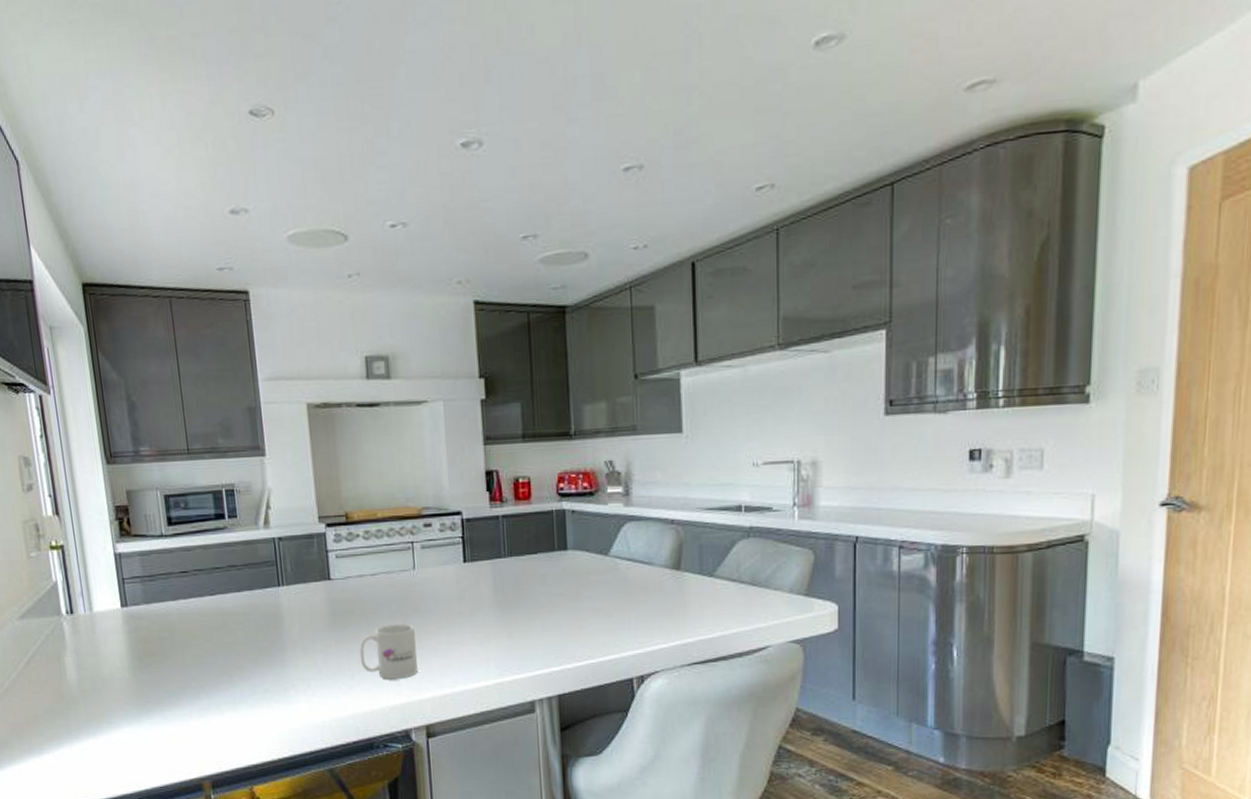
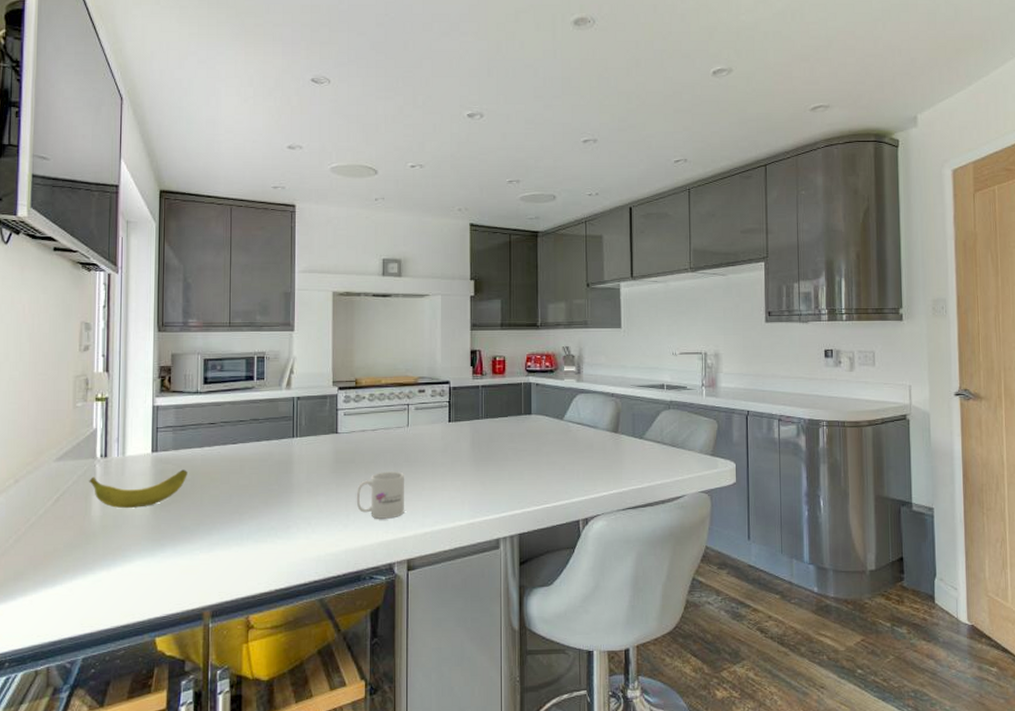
banana: none [58,626,165,671] -> present [89,469,187,509]

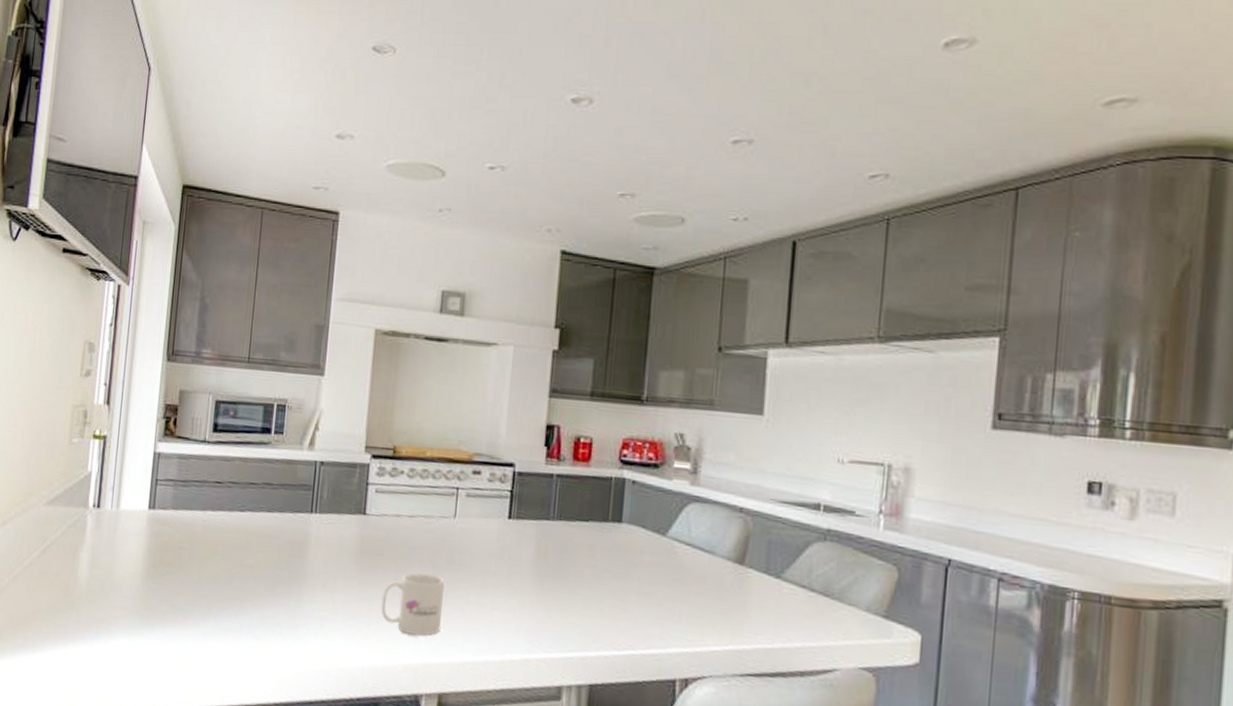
banana: present [89,469,187,509] -> none [78,529,186,575]

